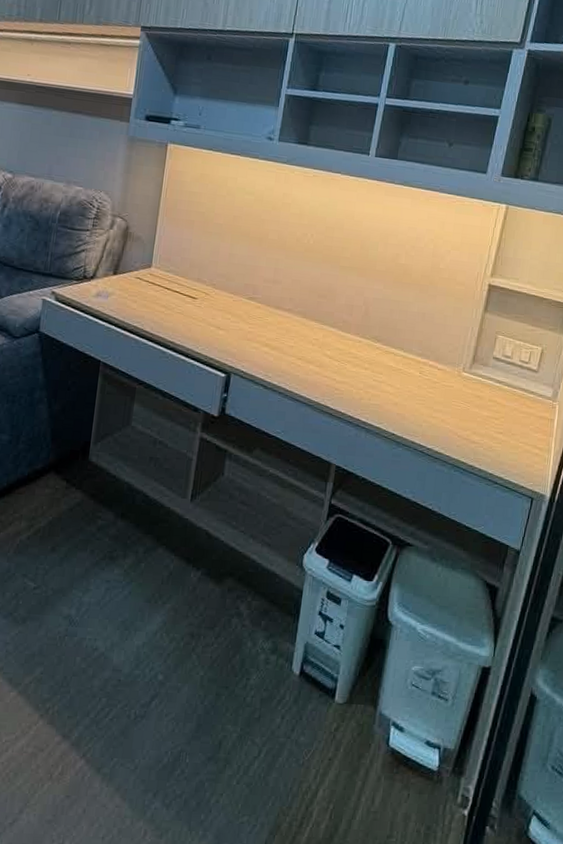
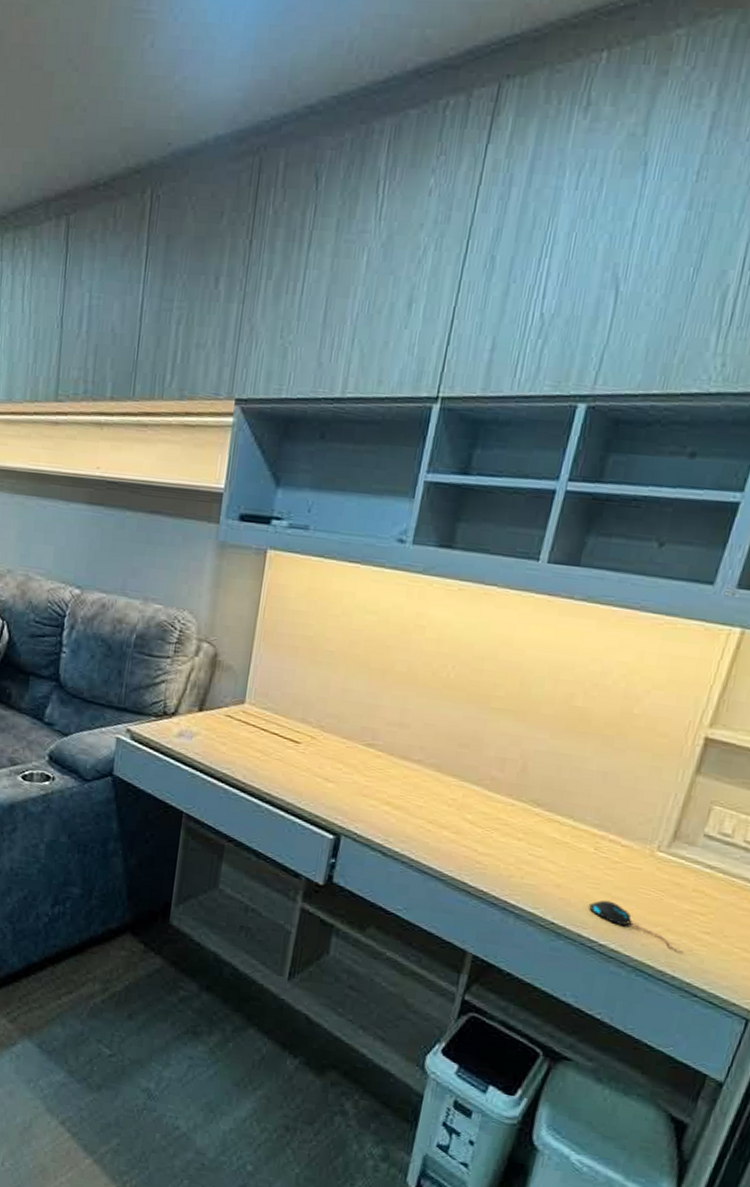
mouse: none [418,412,485,451] -> present [588,900,683,954]

